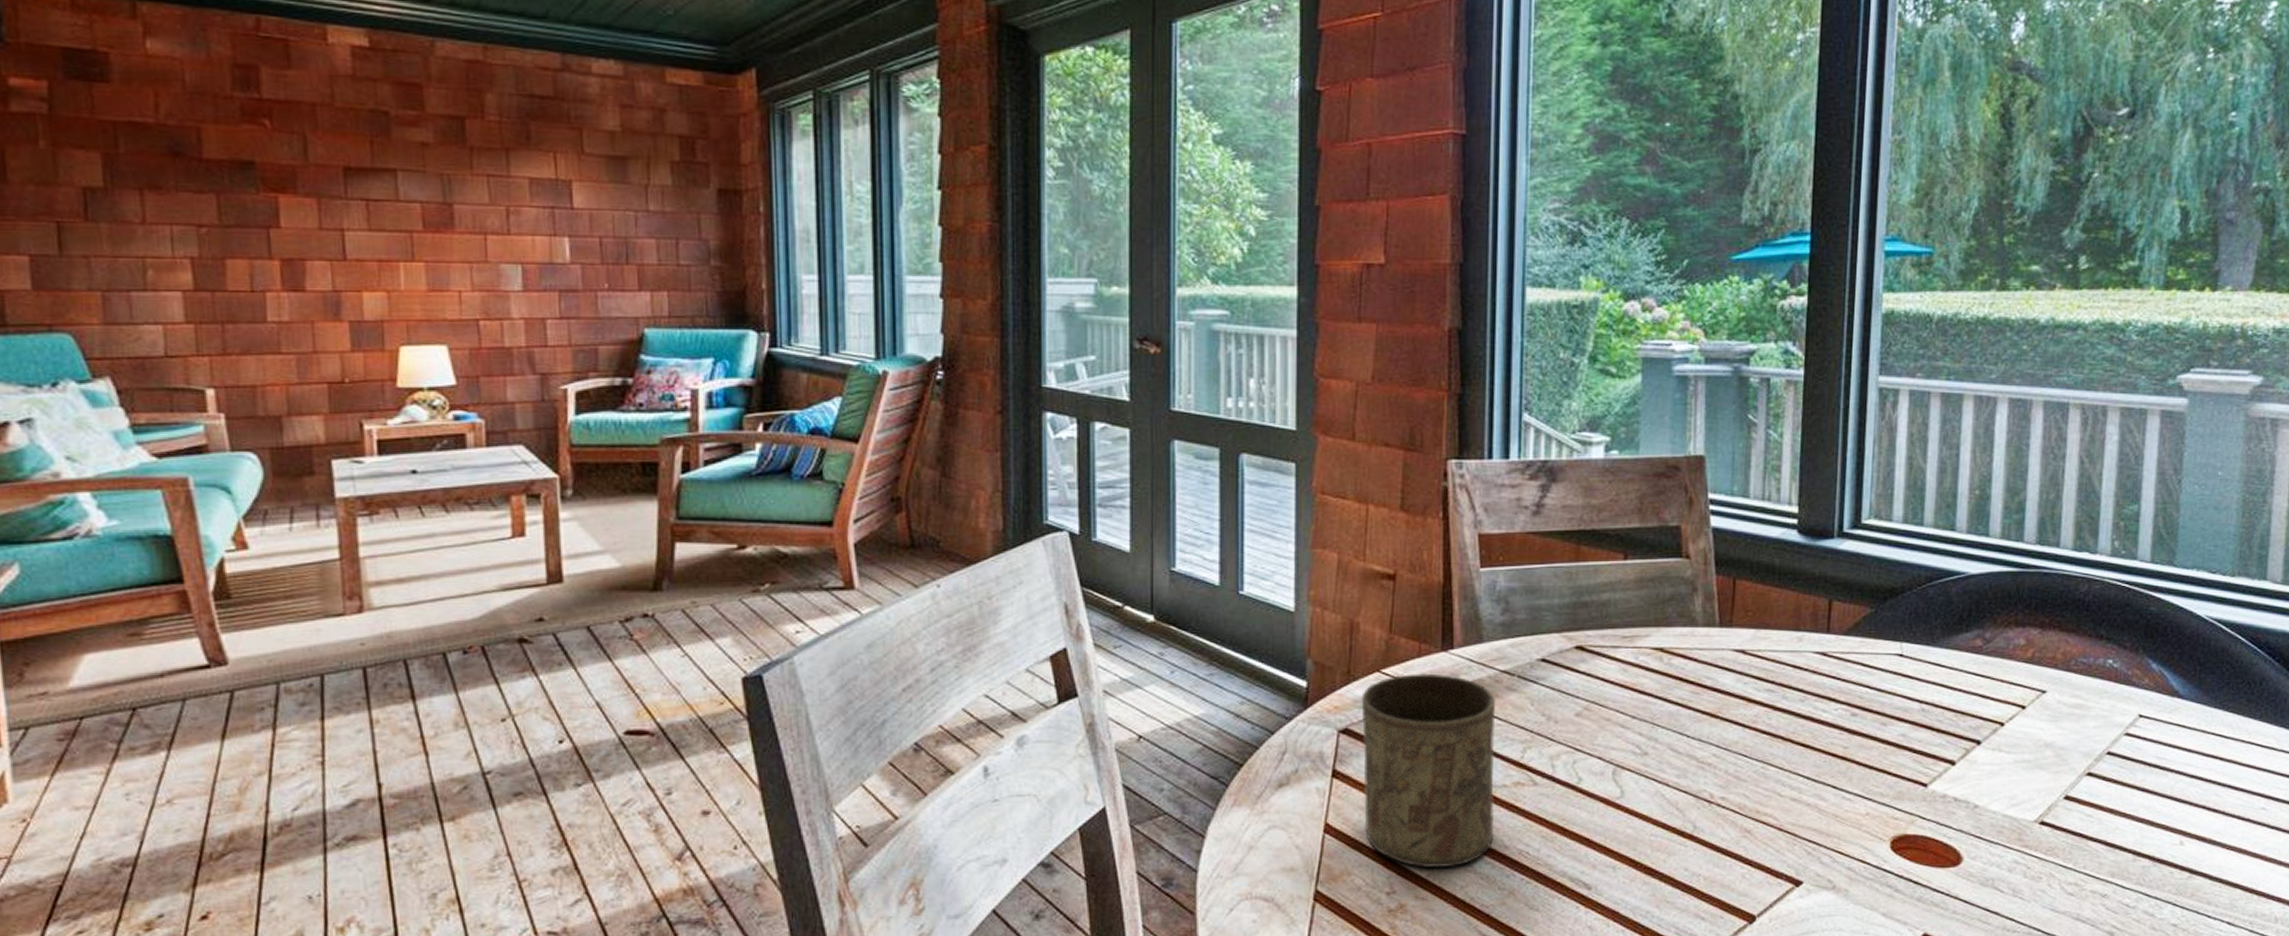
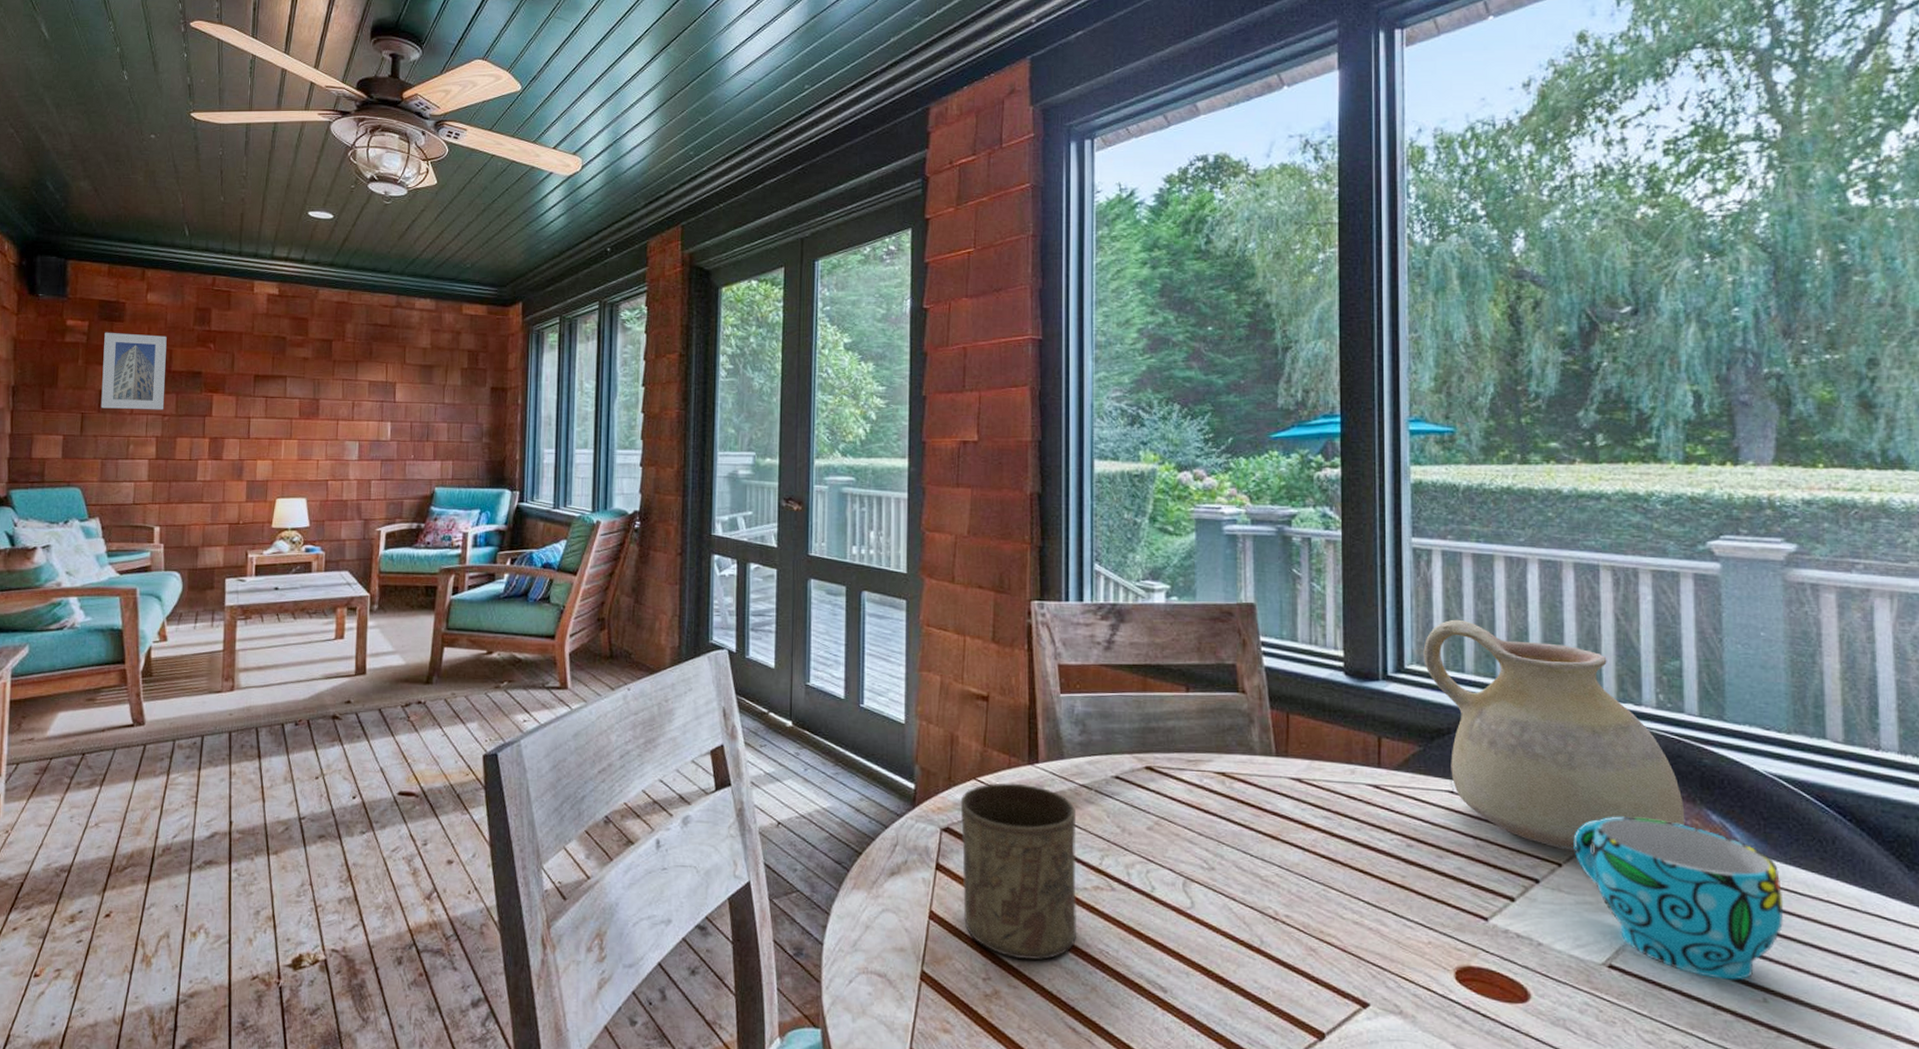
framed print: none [79,97,199,218] -> present [101,332,167,410]
ceramic pitcher: none [1882,467,2127,710] -> present [1423,619,1685,853]
cup: none [2017,670,2209,827] -> present [1573,816,1784,980]

